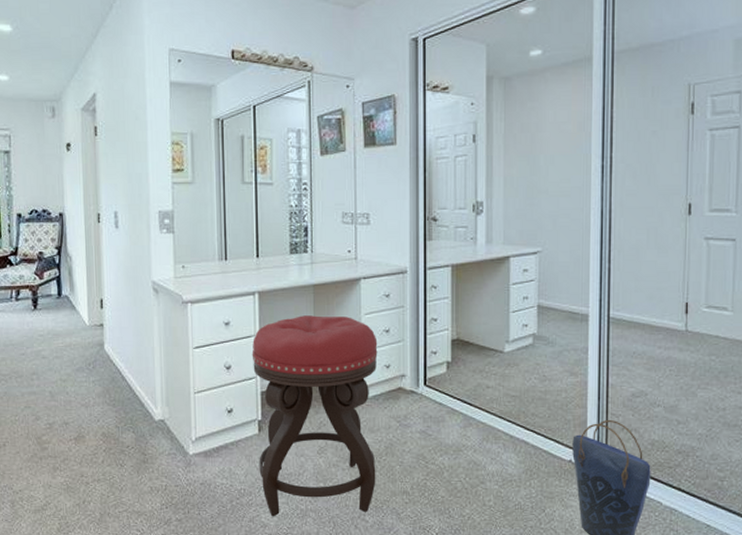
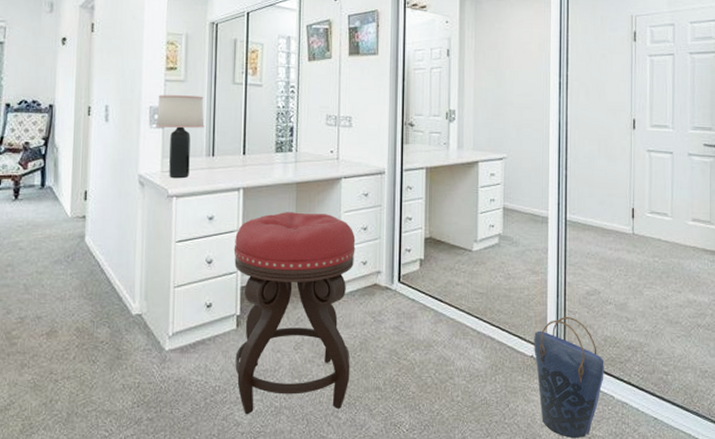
table lamp: none [166,198,216,284] -> present [155,95,205,179]

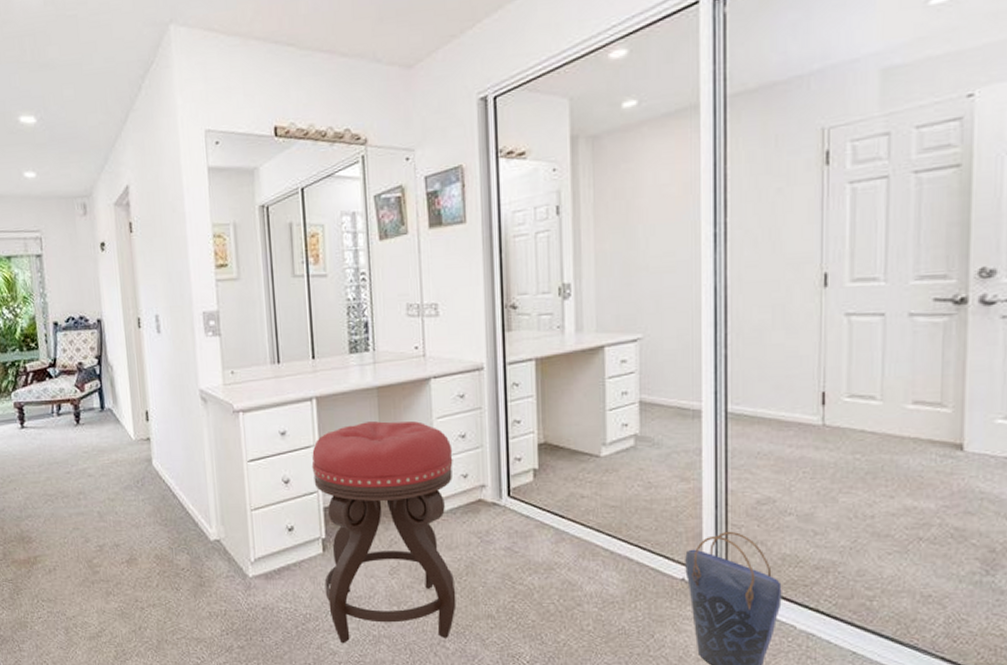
table lamp: present [155,95,205,179] -> none [210,294,266,392]

